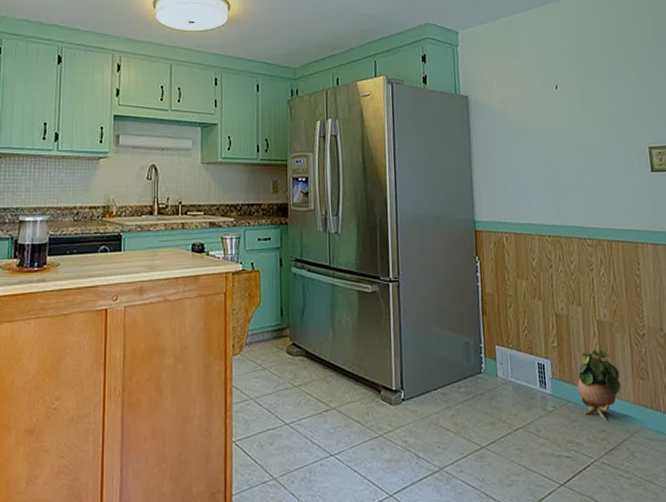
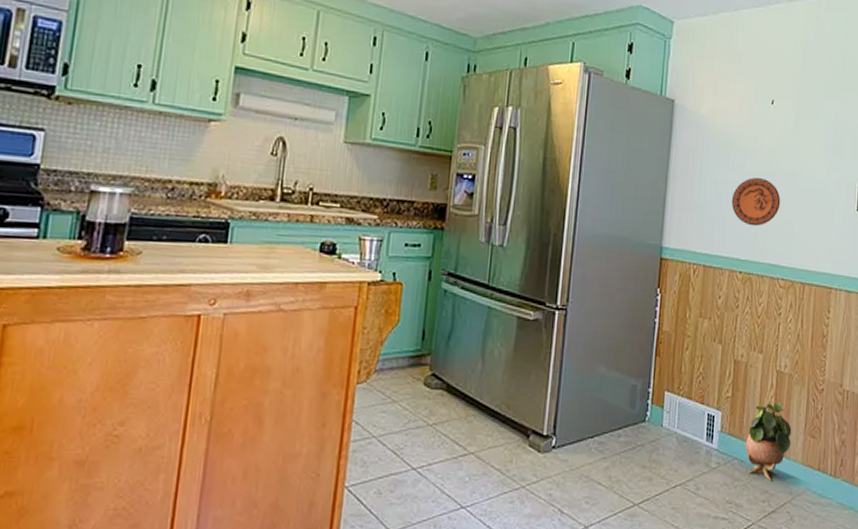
decorative plate: none [531,153,578,195] -> present [731,177,781,227]

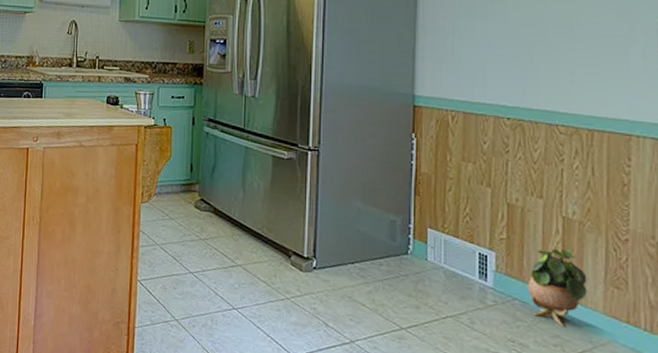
decorative plate: present [731,177,781,227] -> none [492,26,555,74]

